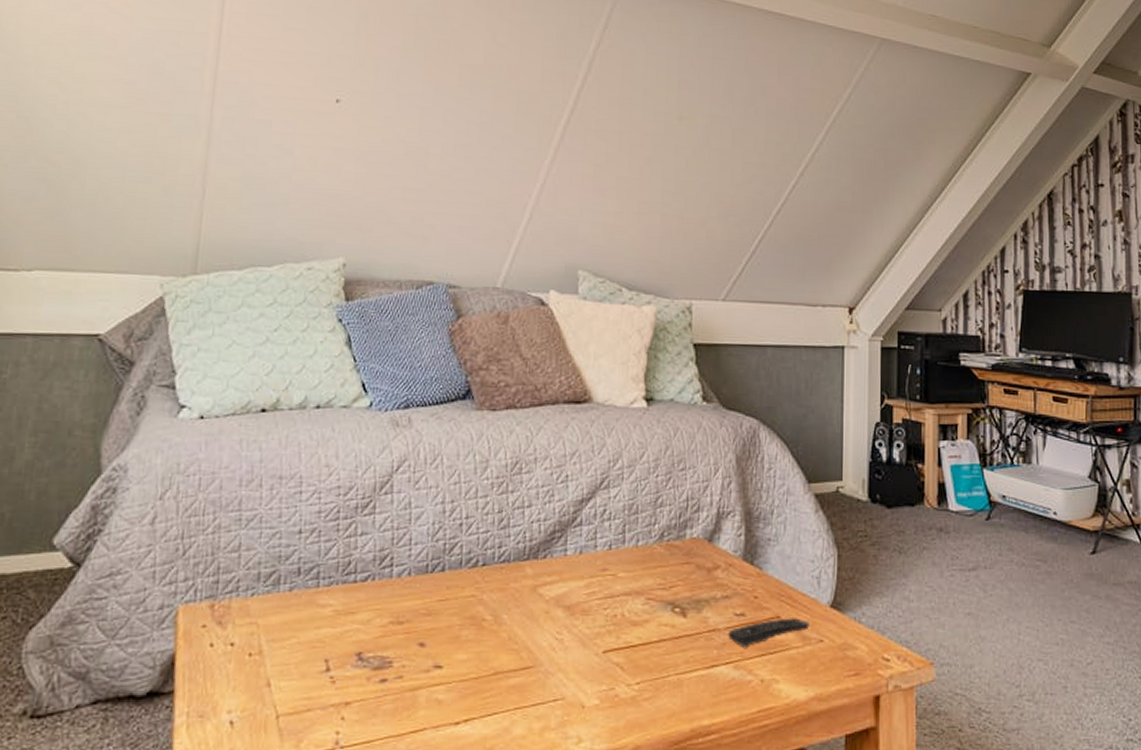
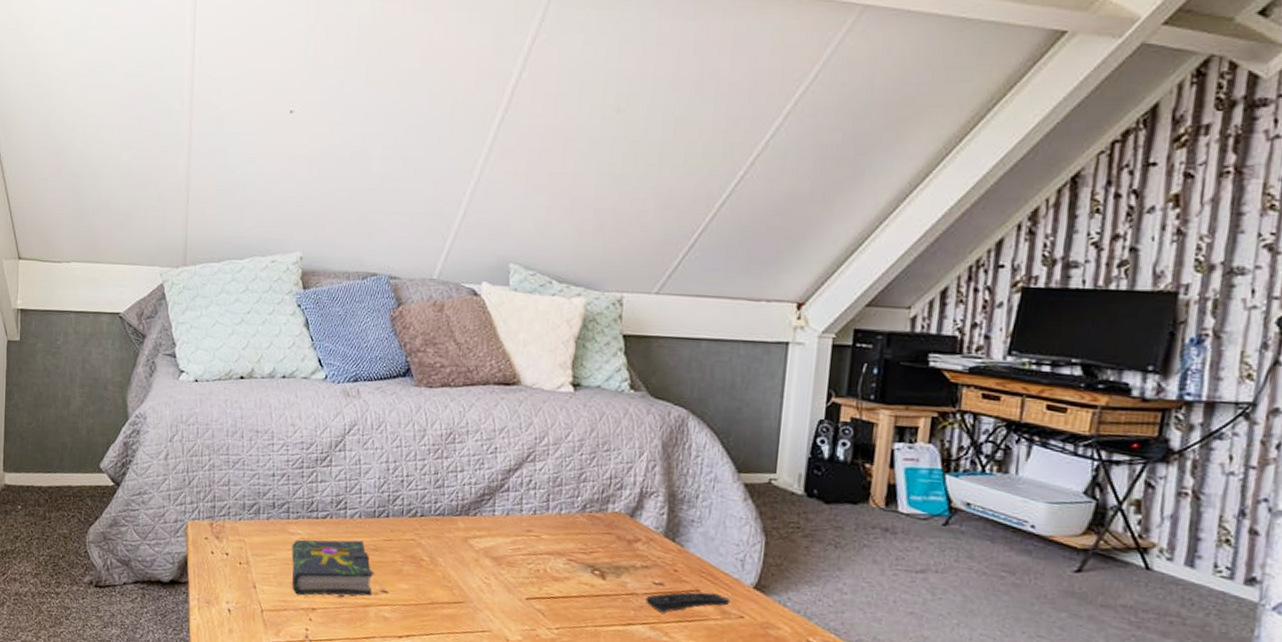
book: none [319,604,423,687] -> present [291,539,372,596]

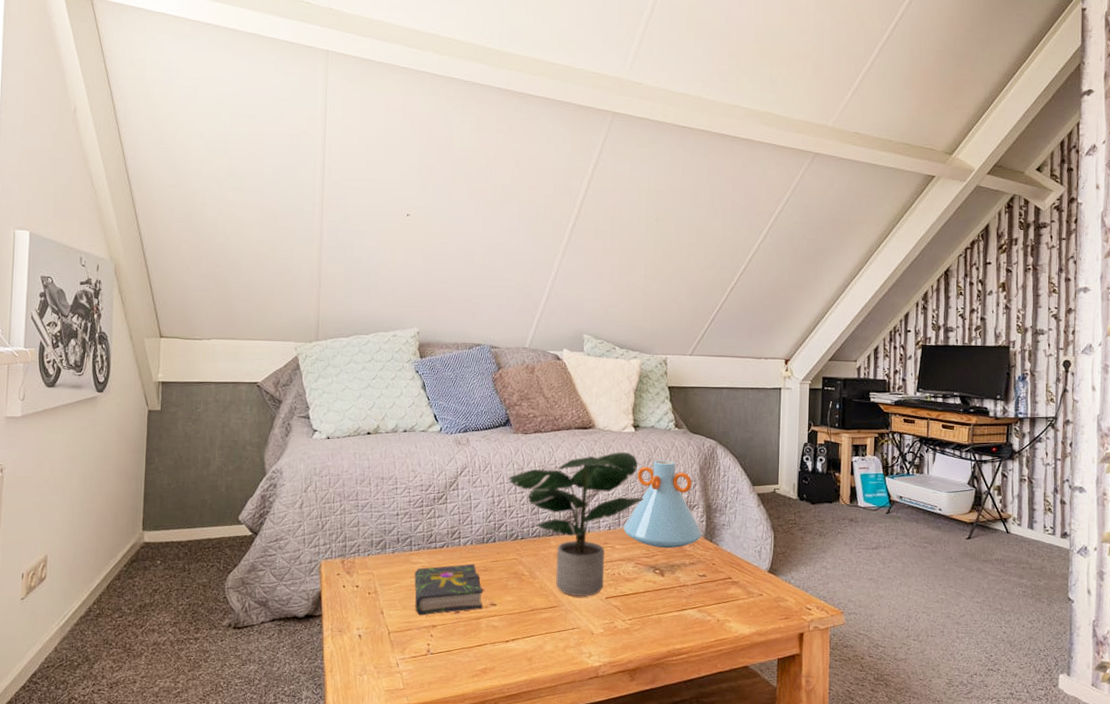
potted plant: none [407,416,584,594] -> present [508,452,645,596]
vase: none [553,430,661,545] -> present [623,460,702,549]
remote control: present [646,592,731,613] -> none [694,579,753,598]

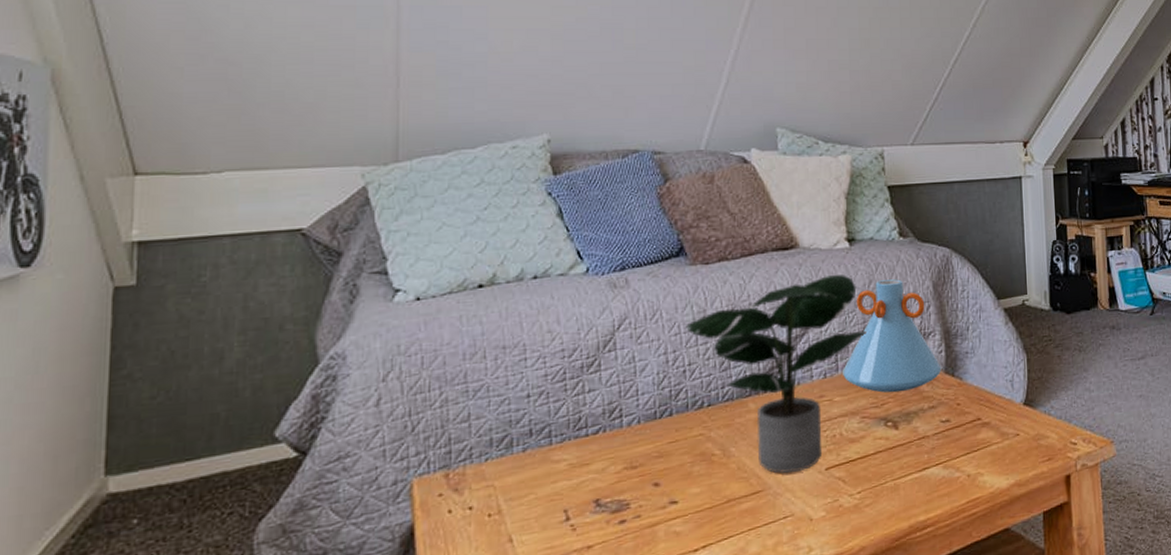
book: present [414,563,483,616] -> none [557,449,659,535]

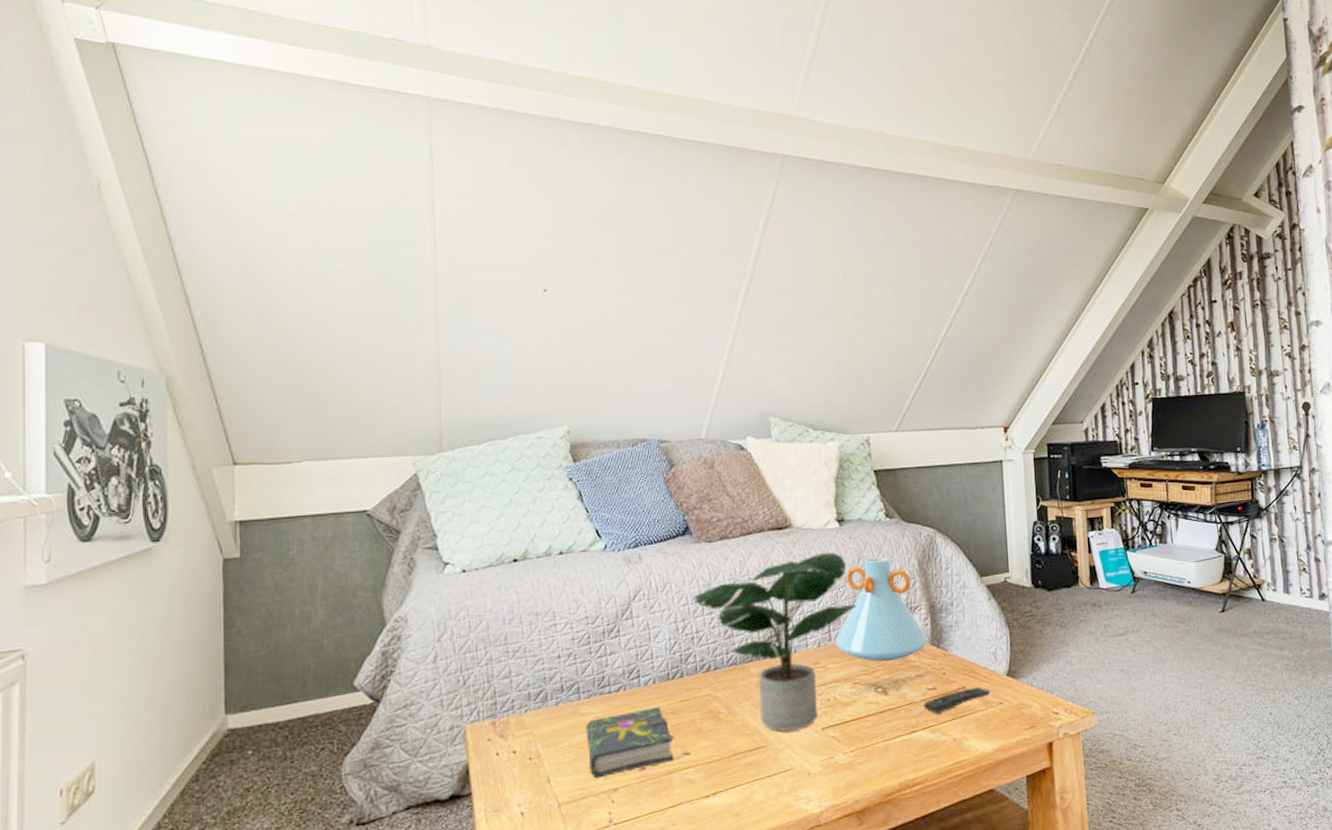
book: none [557,449,659,535] -> present [586,706,674,779]
remote control: none [936,418,1007,449] -> present [923,687,990,715]

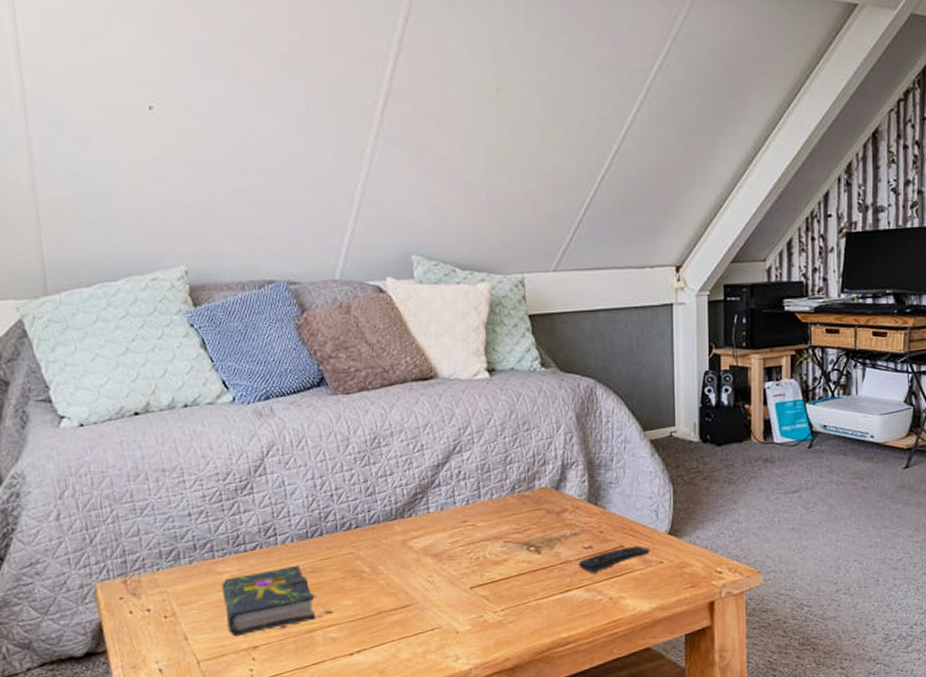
potted plant: present [693,552,857,732] -> none [331,405,509,591]
vase: present [835,557,928,662] -> none [485,410,585,520]

